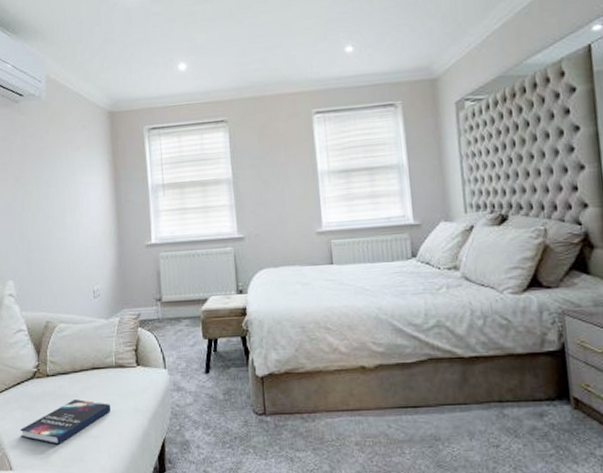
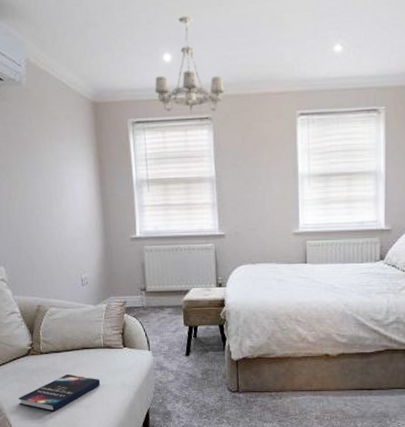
chandelier: none [170,28,239,118] -> present [154,15,225,114]

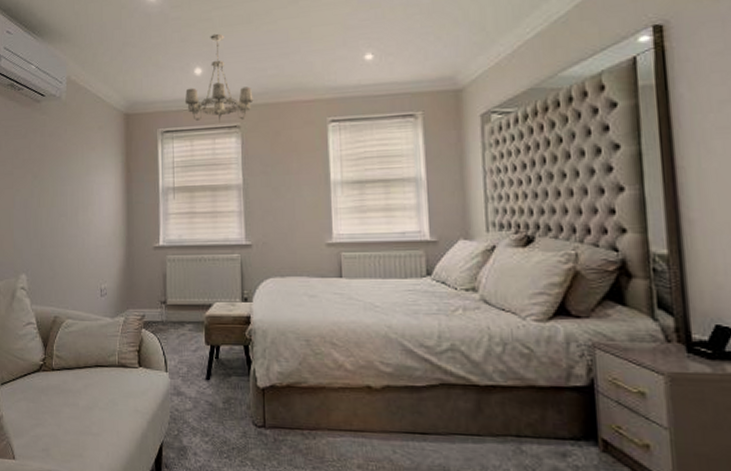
hardback book: present [18,374,101,412] -> none [25,395,112,439]

